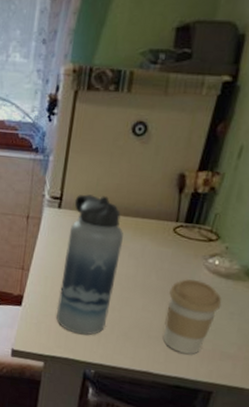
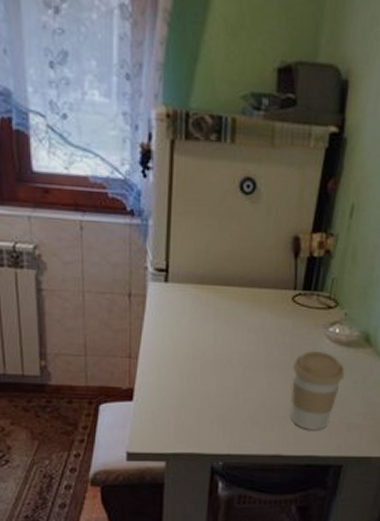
water bottle: present [56,194,123,335] -> none [174,264,241,425]

